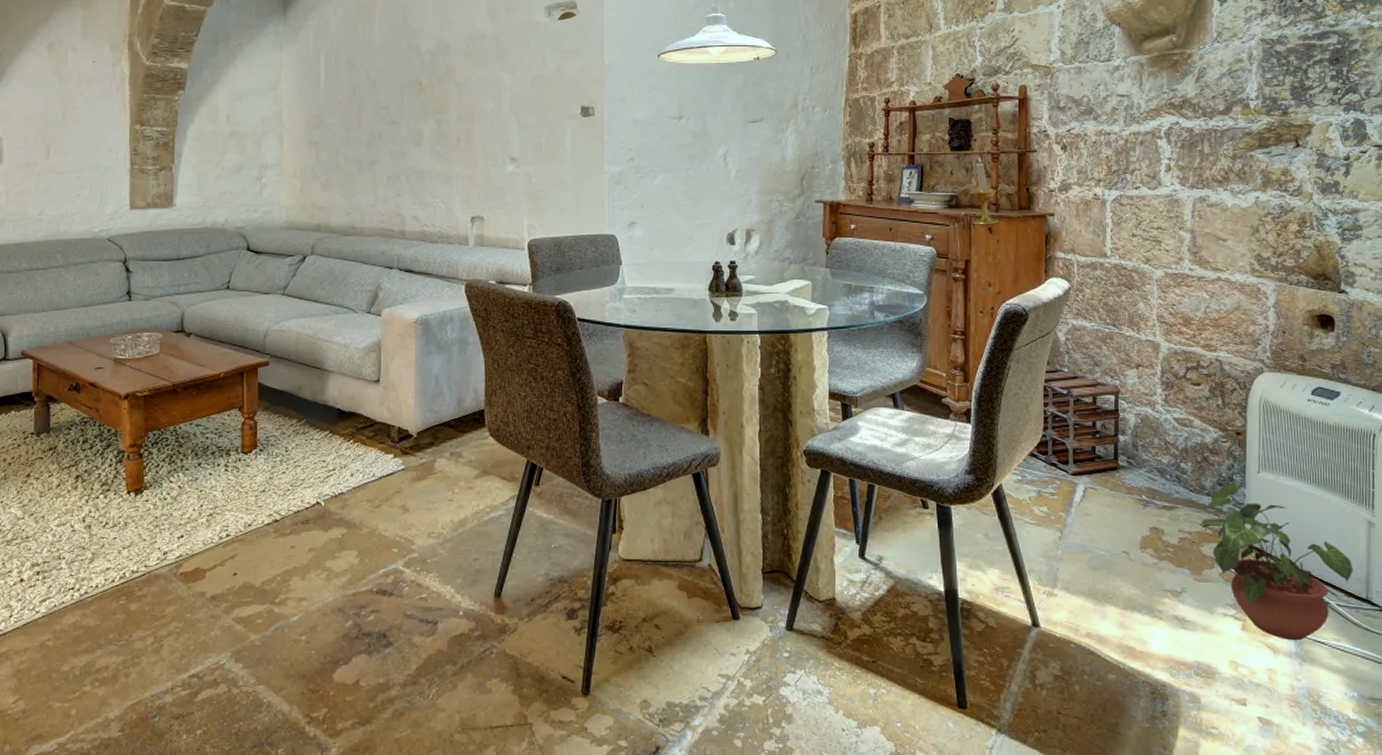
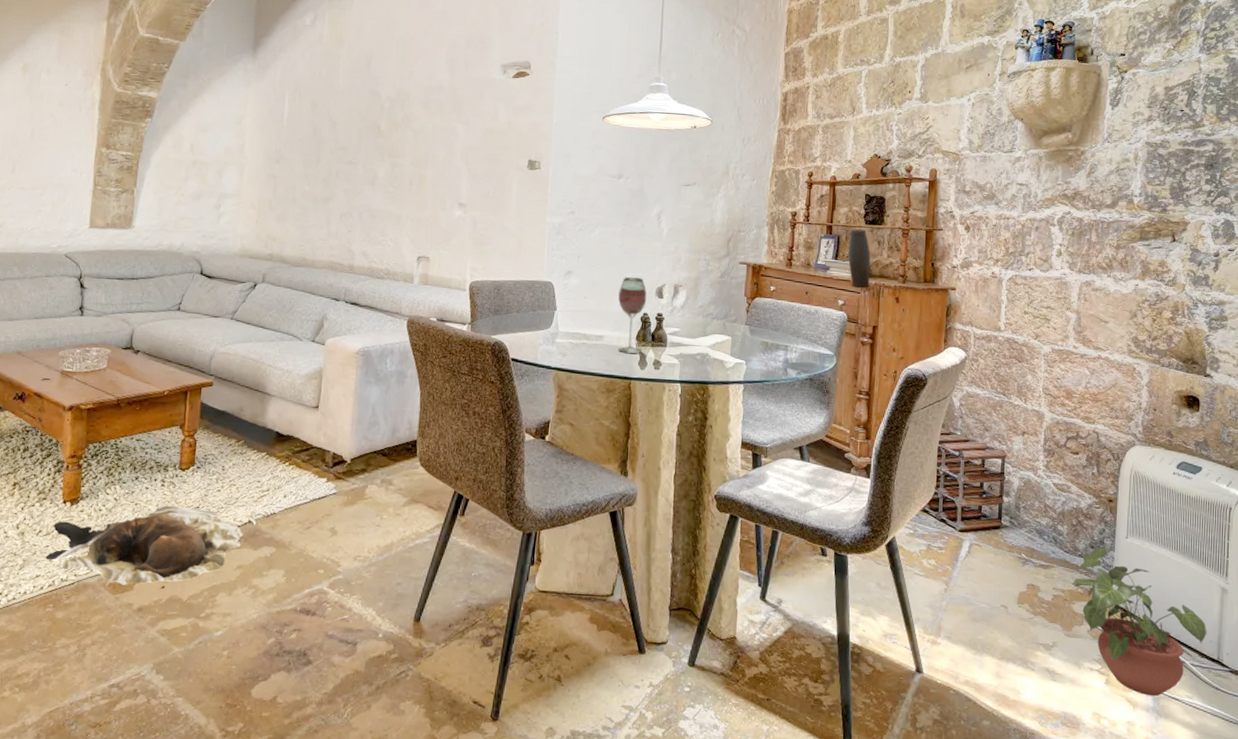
dog bed: none [114,489,312,574] -> present [45,504,243,585]
wineglass: none [687,225,718,305] -> present [618,277,647,354]
vase: none [933,156,959,219] -> present [847,228,871,287]
candlestick: present [968,156,999,225] -> none [879,231,906,295]

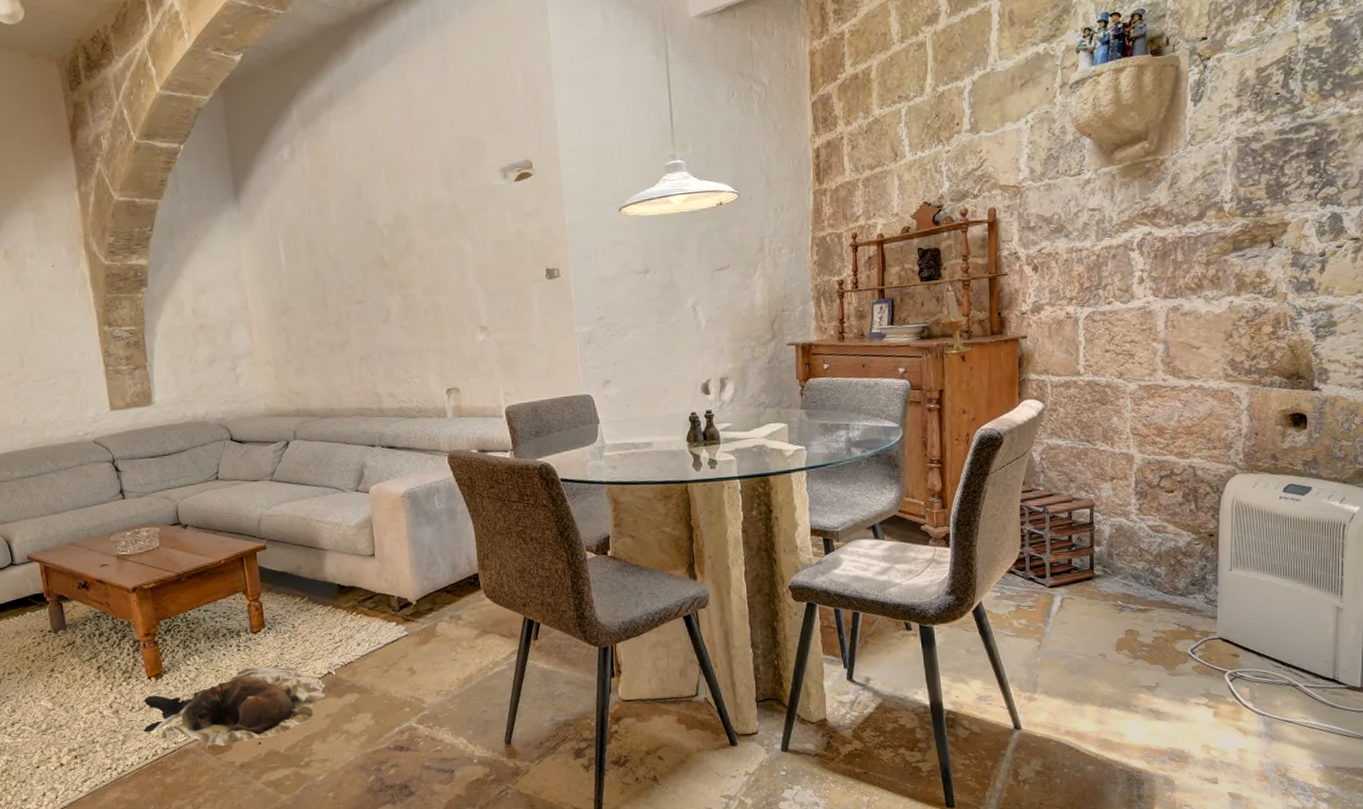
wineglass: present [618,277,647,354] -> none [662,376,694,457]
vase: present [847,228,871,287] -> none [903,287,931,351]
candlestick: none [879,231,906,295] -> present [939,284,972,355]
potted plant: present [1072,547,1207,697] -> none [1174,583,1321,722]

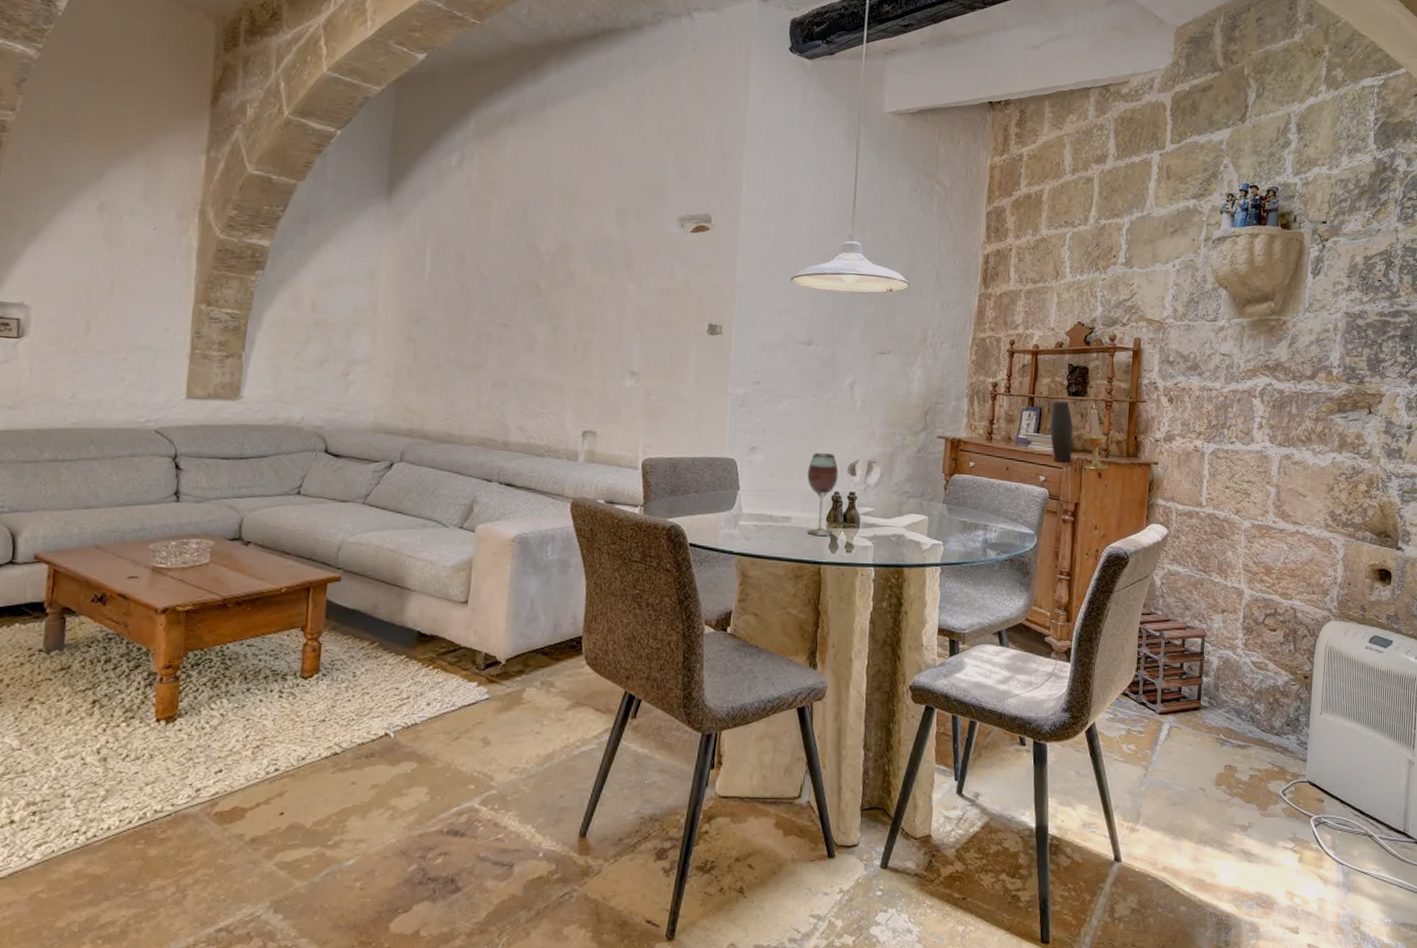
dog bed: present [143,666,326,746] -> none [134,718,379,814]
wineglass: none [662,376,694,457] -> present [806,453,839,536]
vase: none [903,287,931,351] -> present [1050,400,1073,462]

